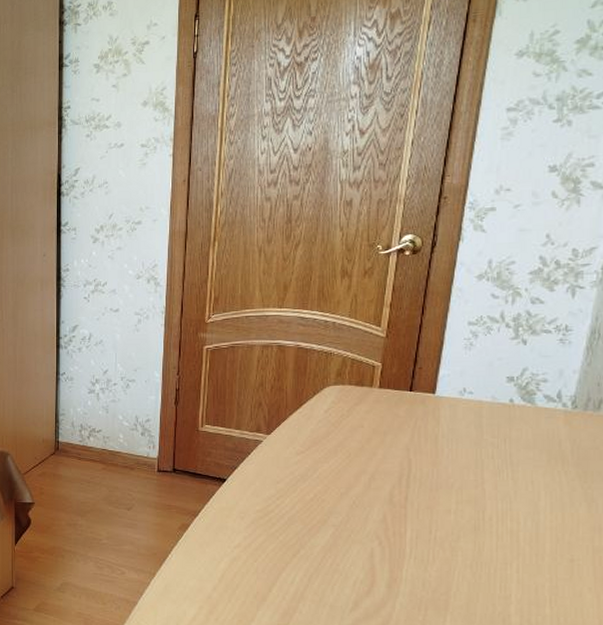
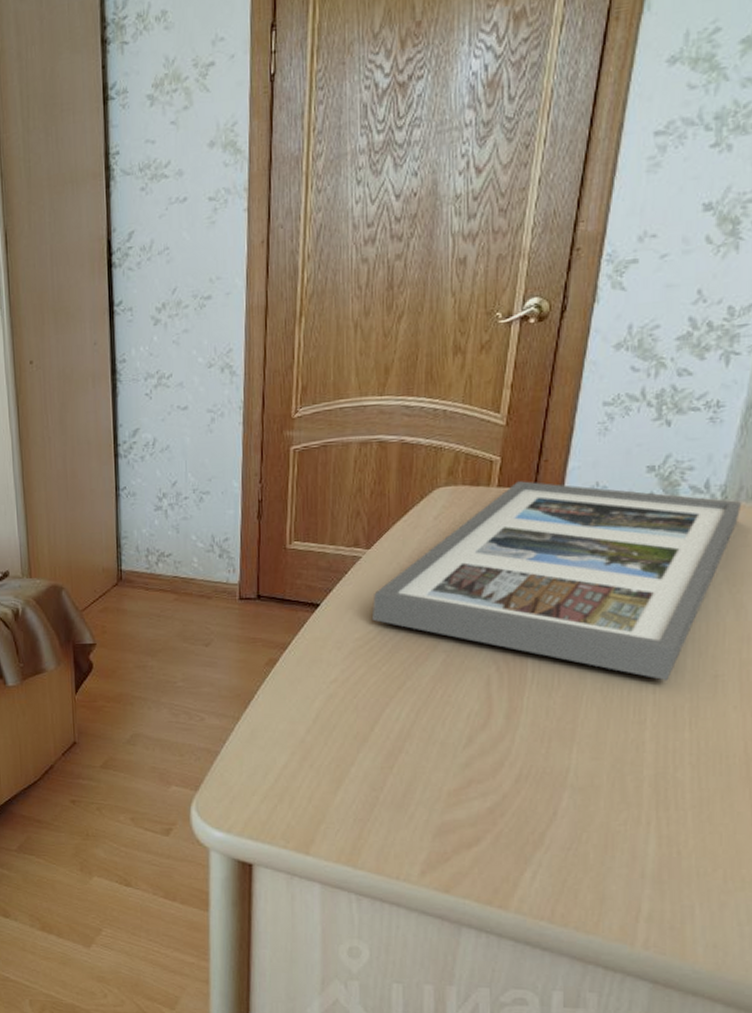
photo frame: none [272,384,590,562] -> present [373,481,742,681]

